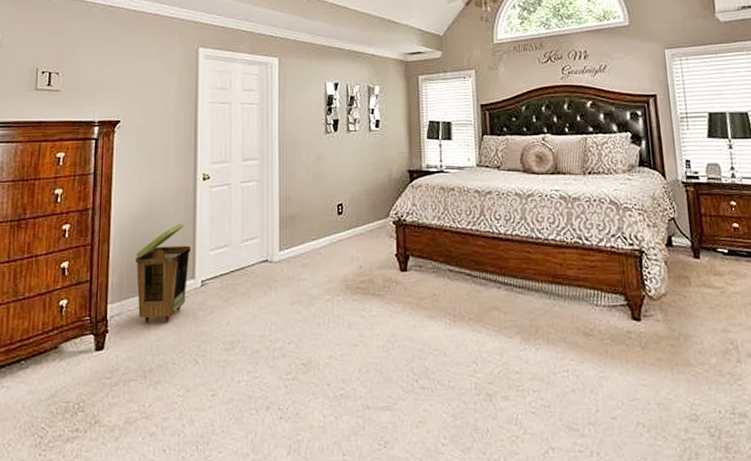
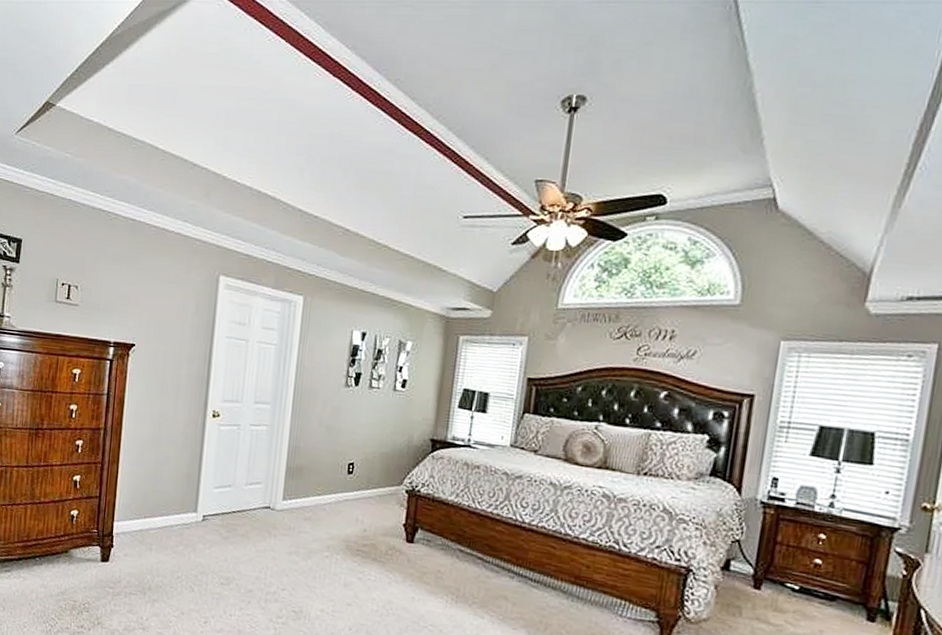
laundry basket: present [136,223,191,323] -> none [141,456,195,549]

